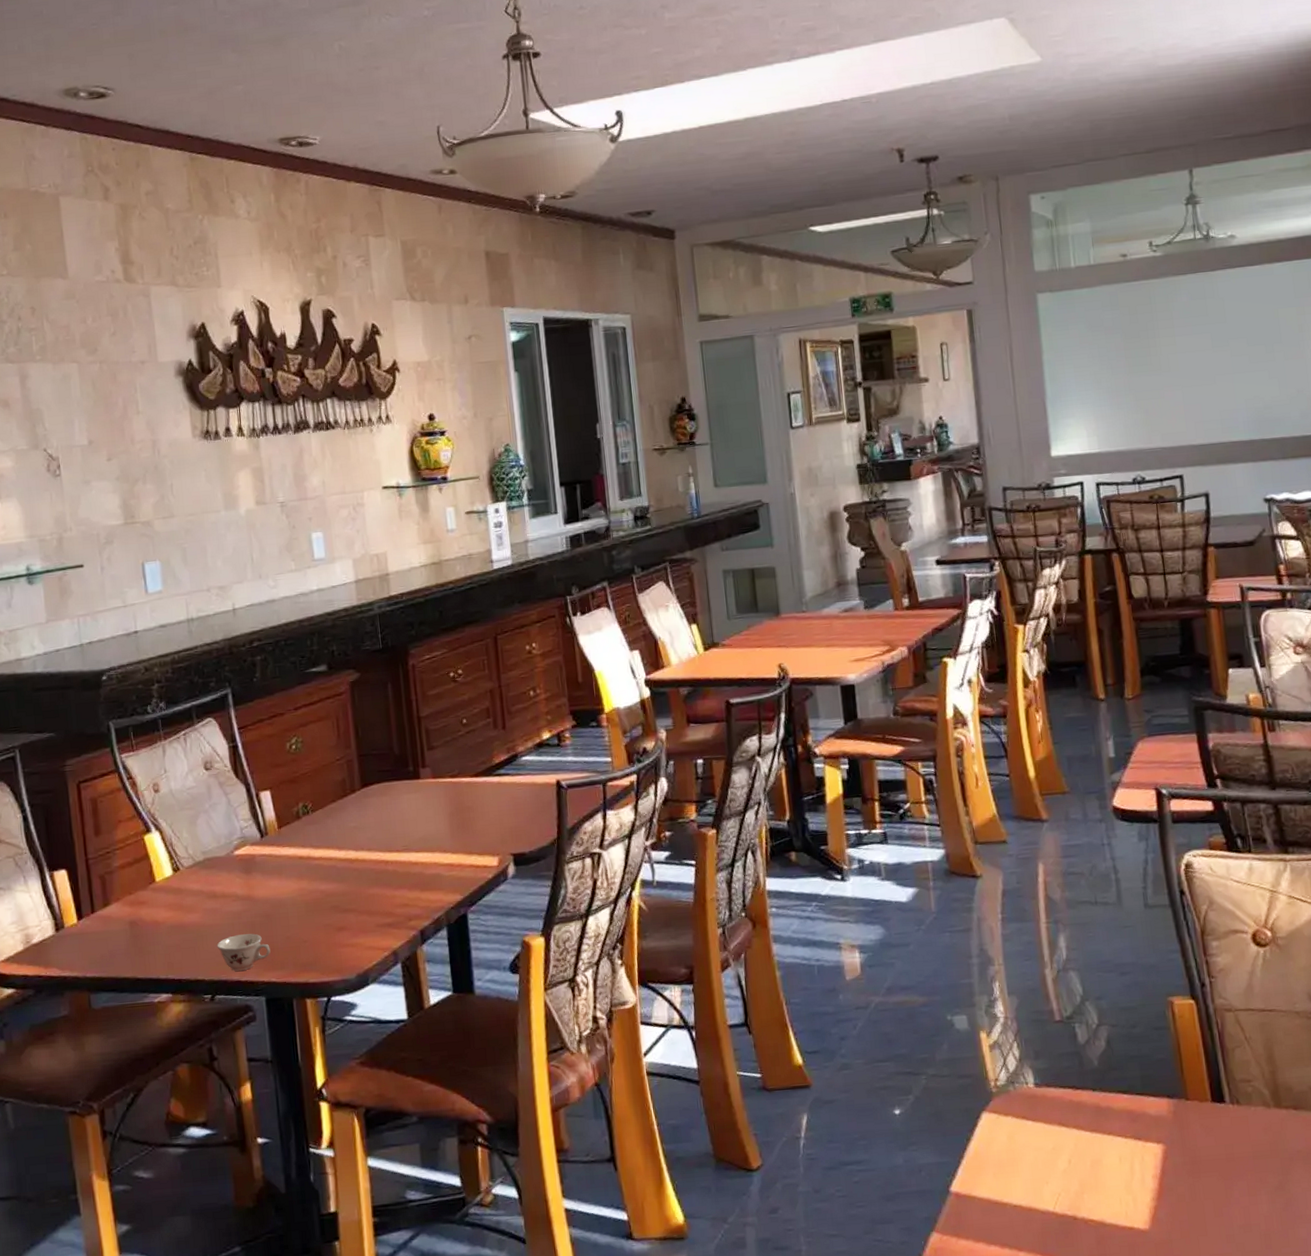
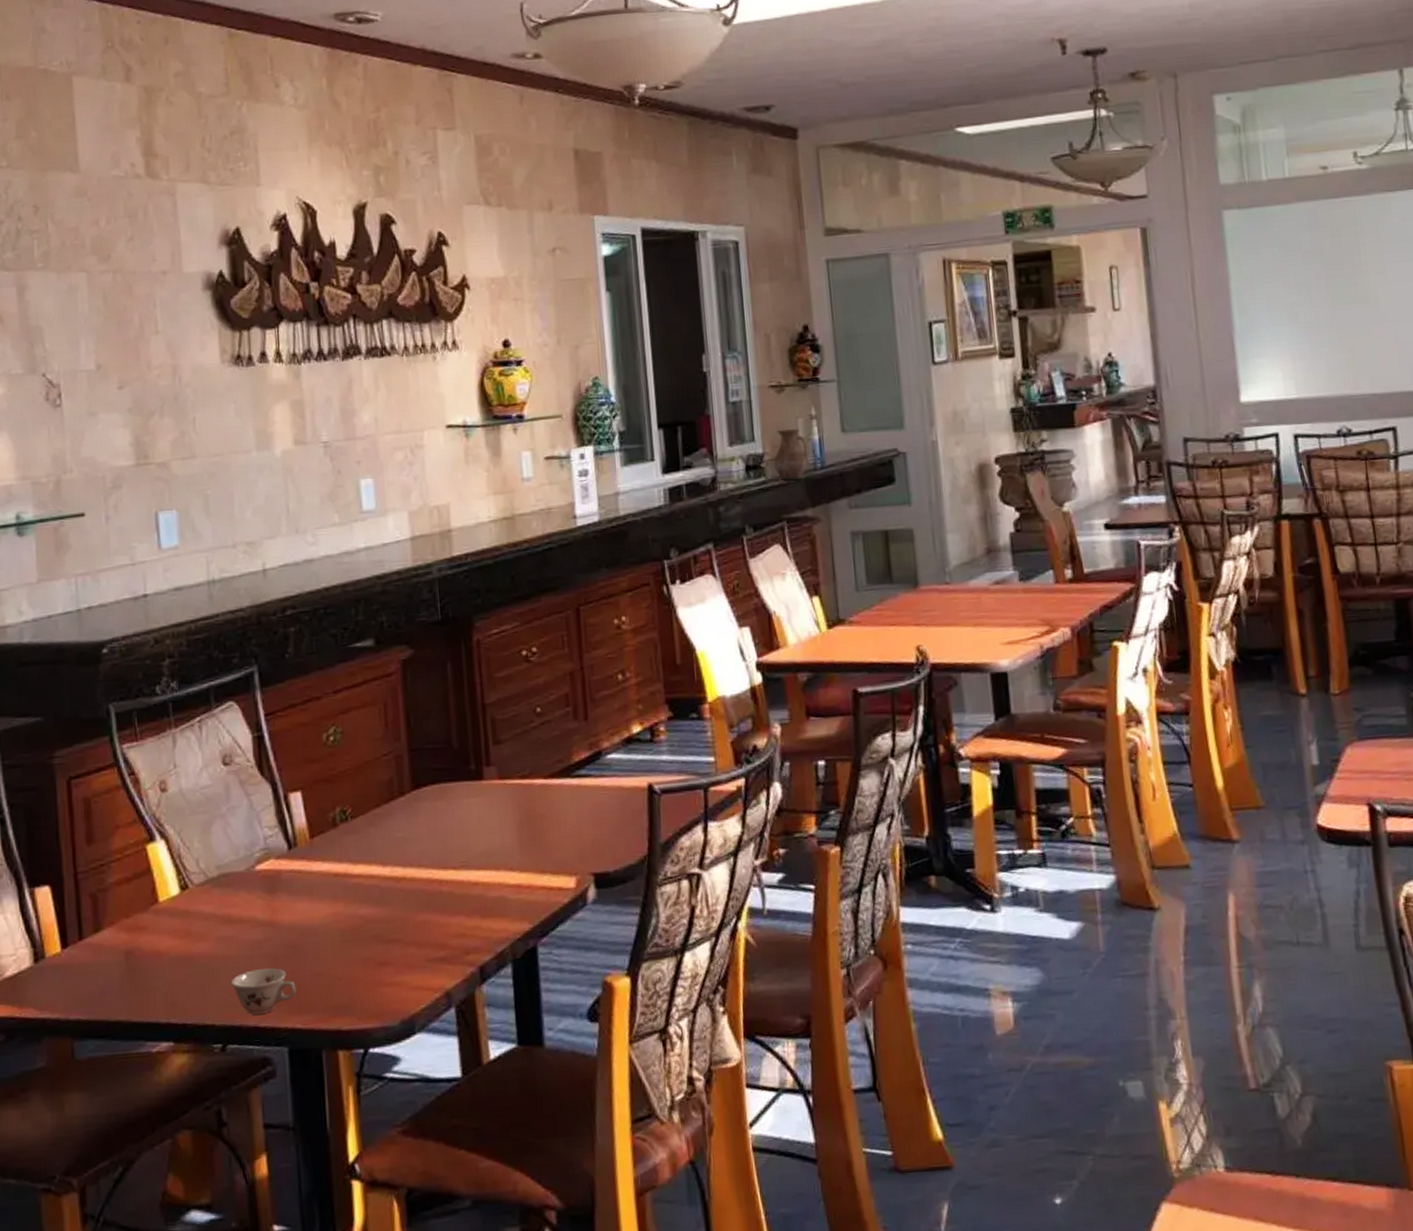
pitcher: none [658,485,686,528] -> present [774,429,808,481]

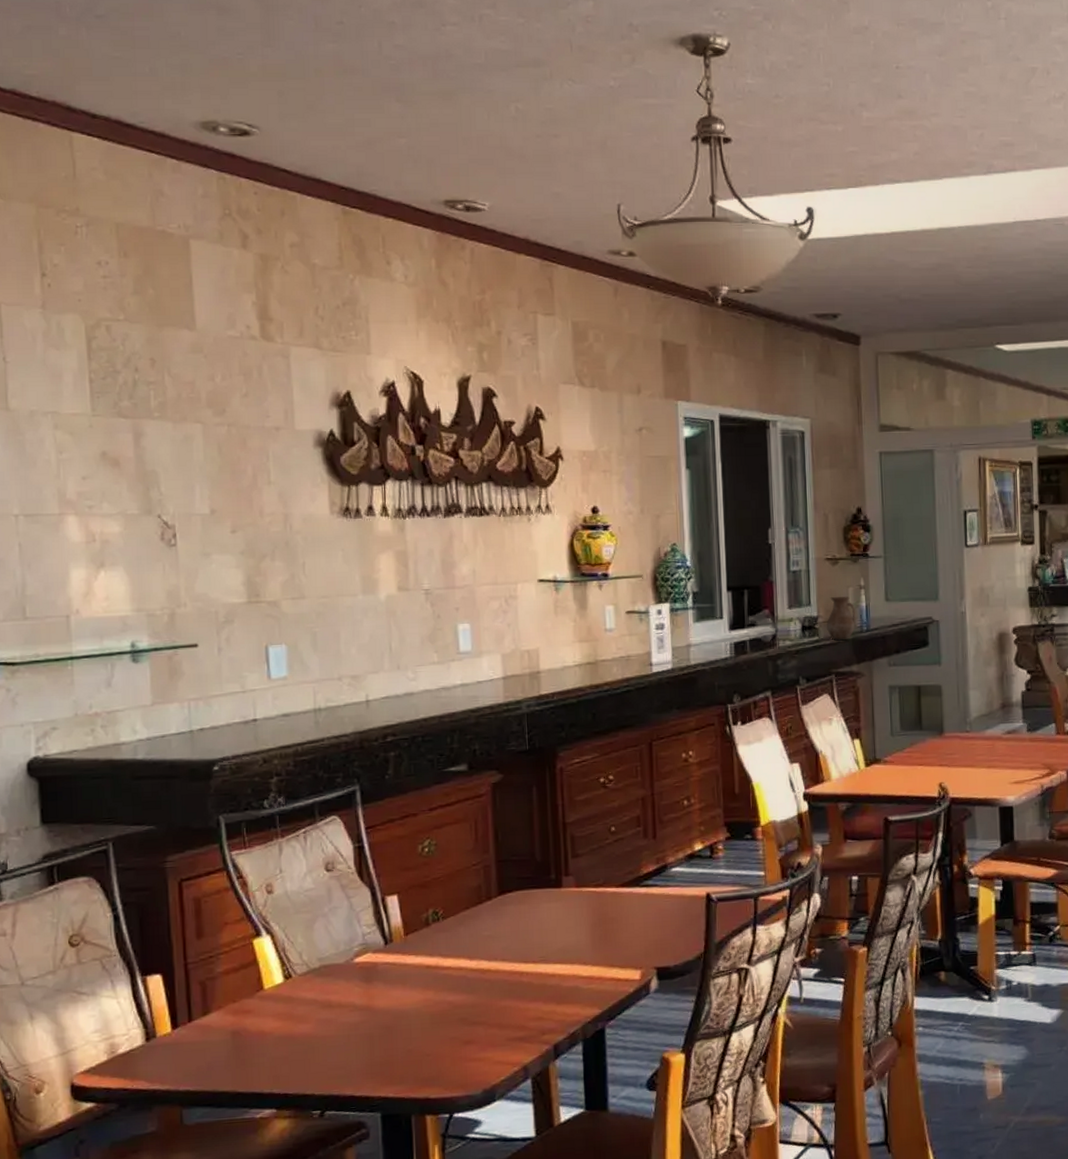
teacup: present [231,968,296,1015] -> none [329,1046,389,1086]

